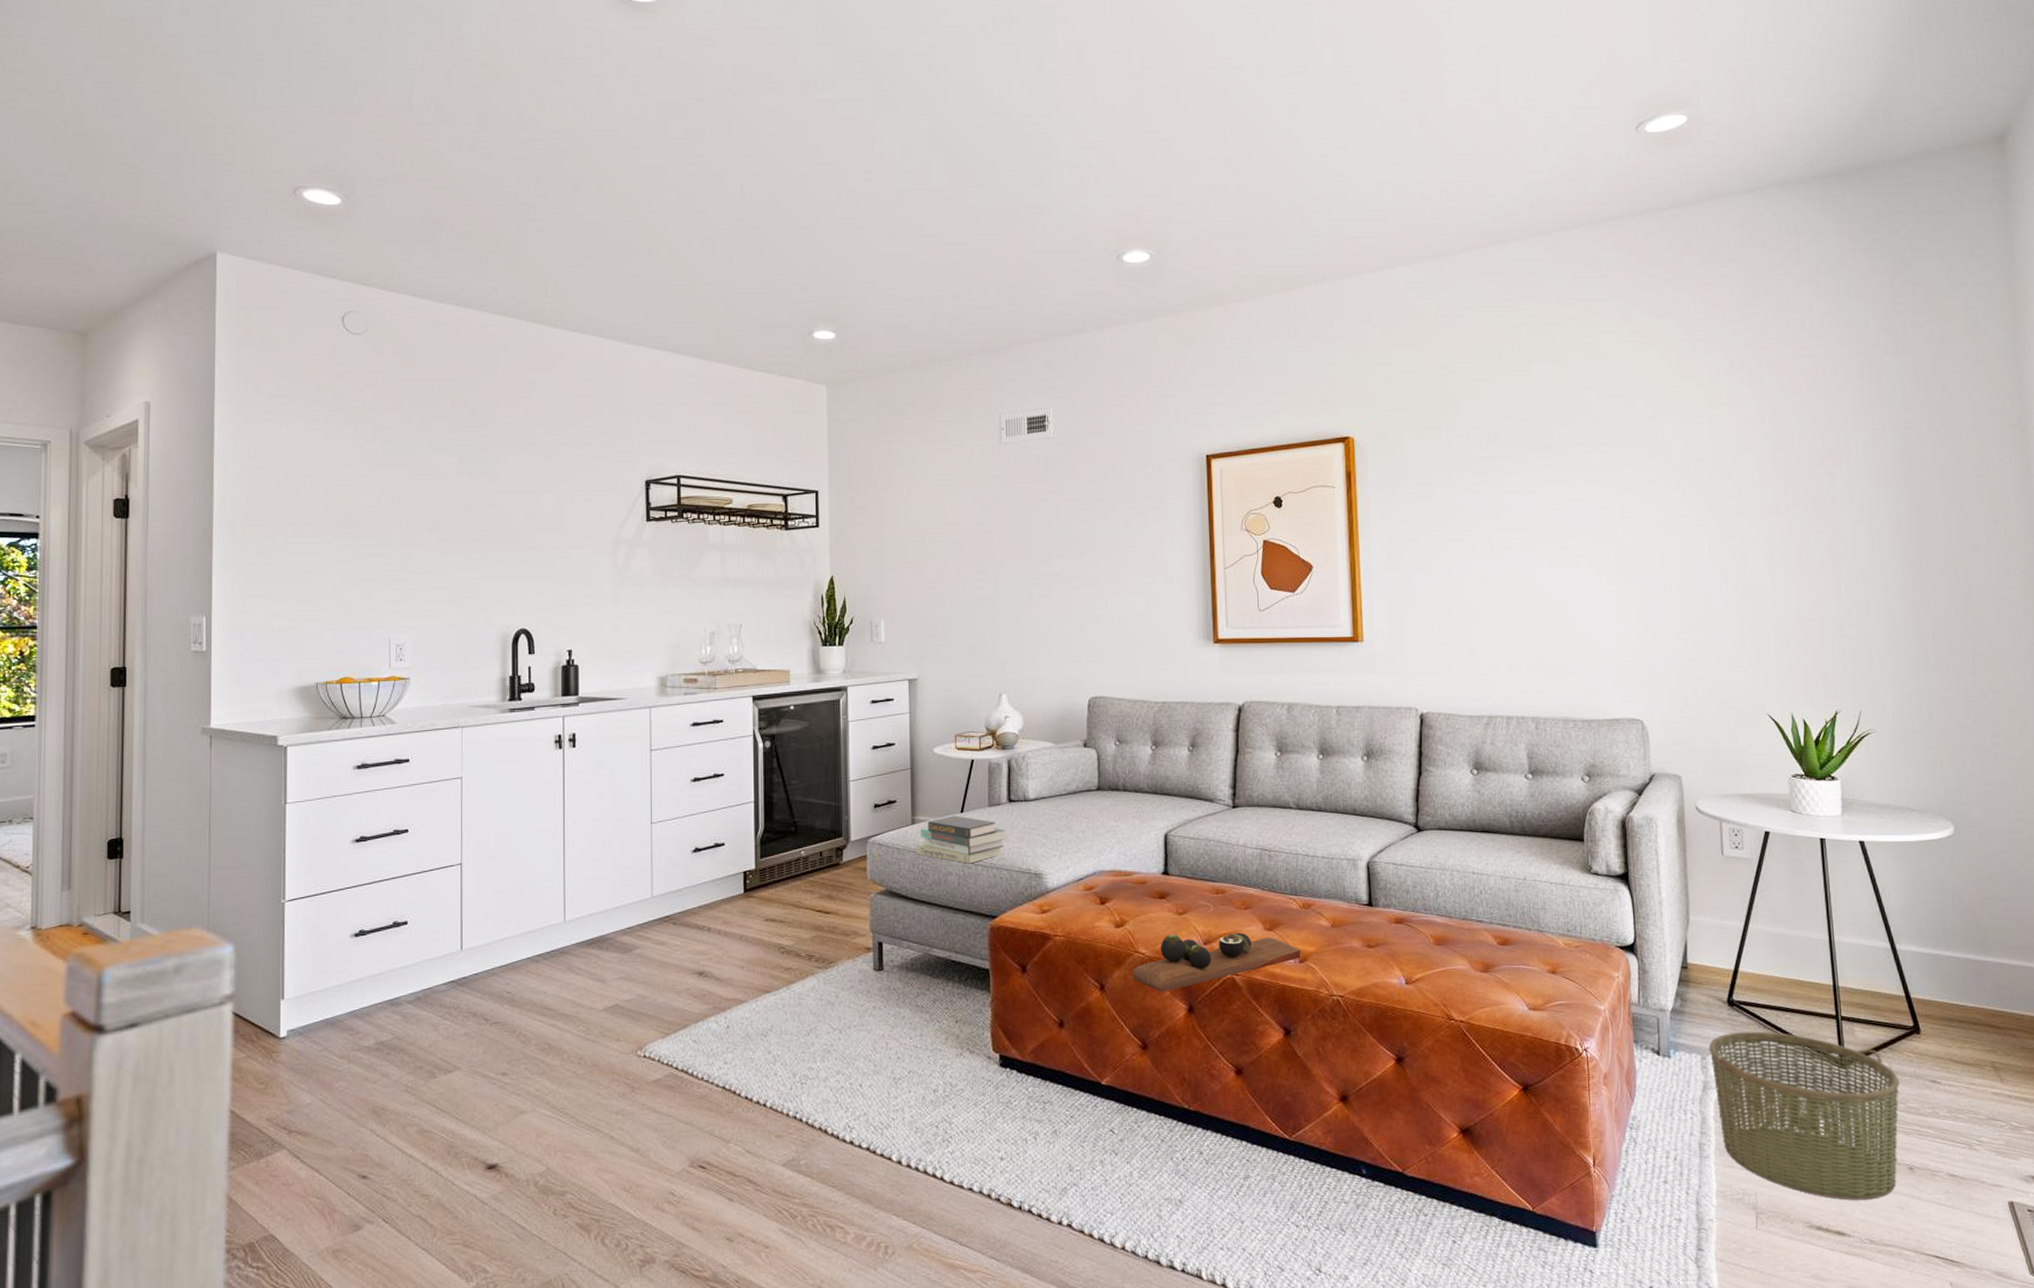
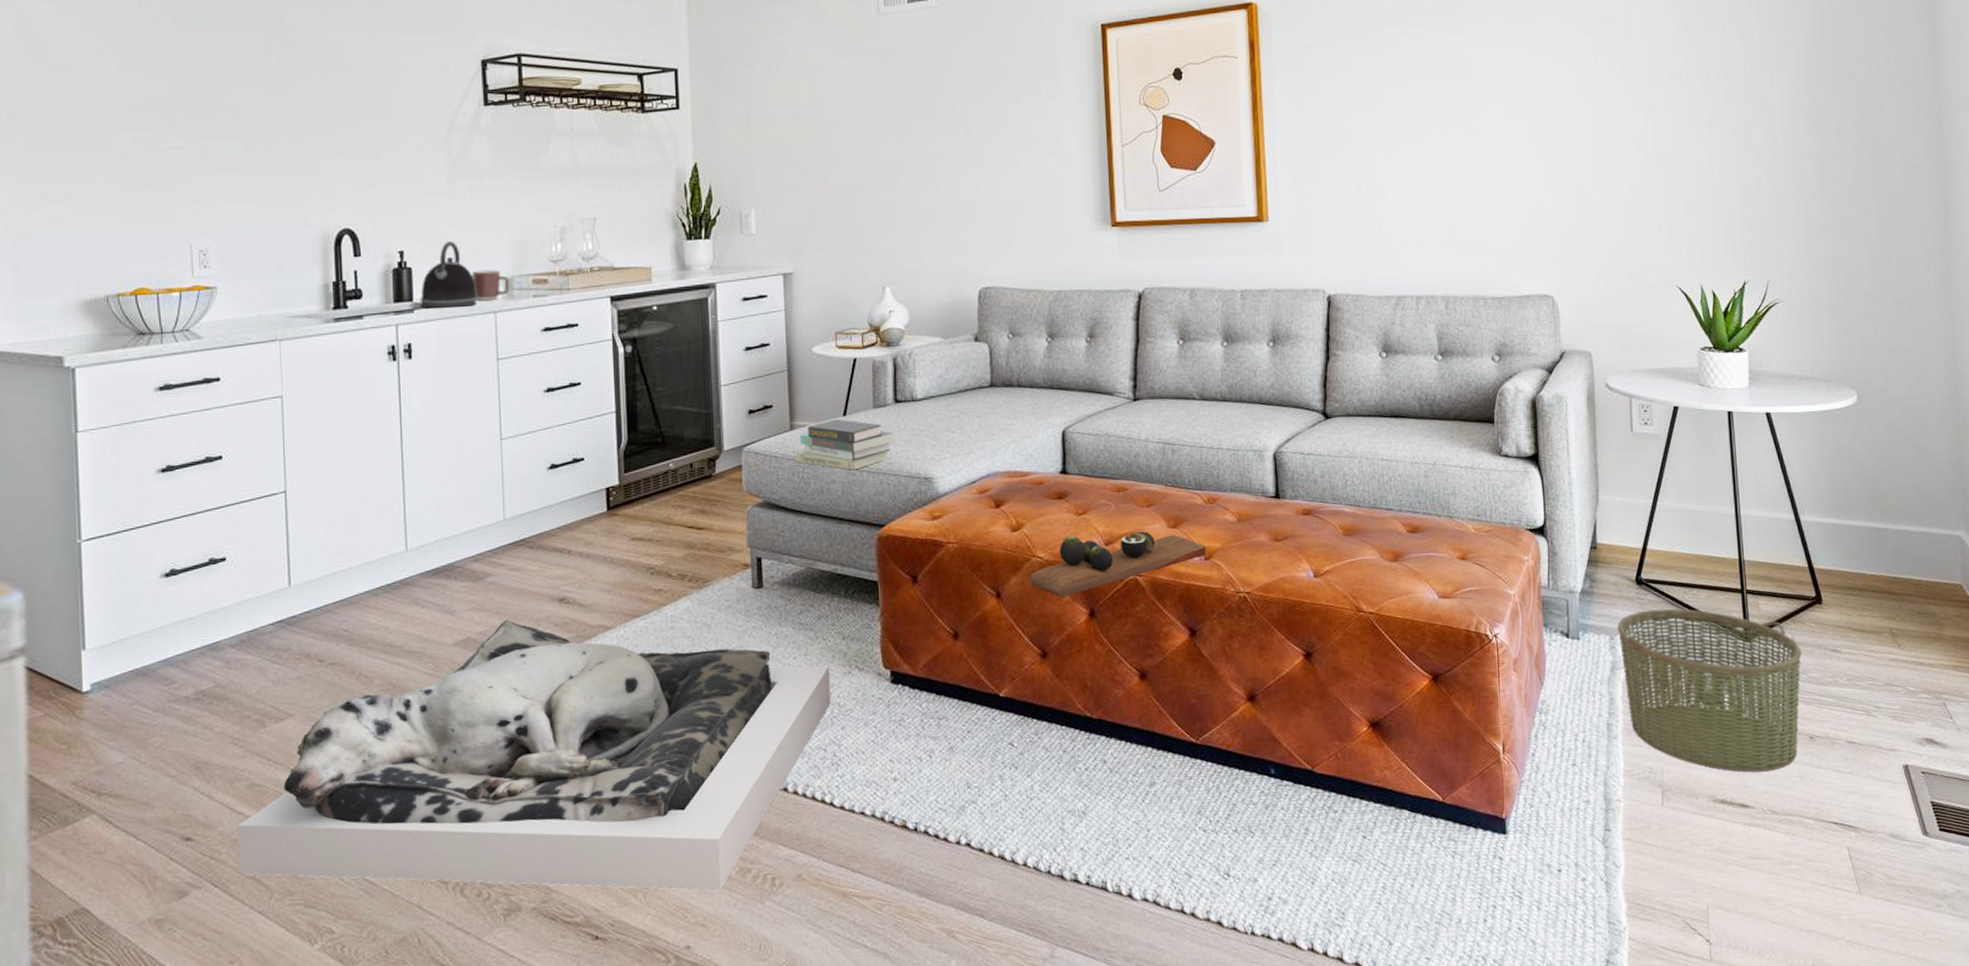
dog bed: none [407,989,943,1255] -> present [238,619,831,891]
kettle: none [584,641,635,703] -> present [419,240,477,309]
mug: none [630,668,664,696] -> present [471,269,510,301]

